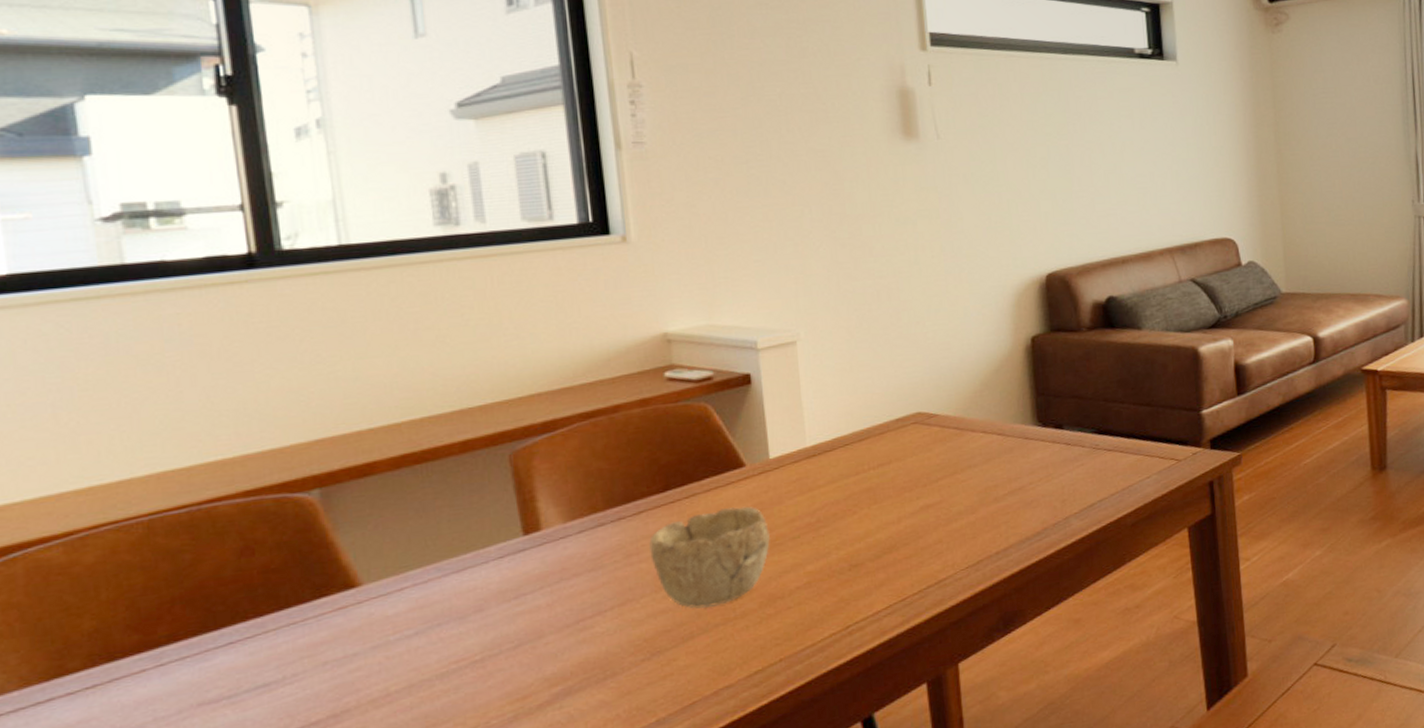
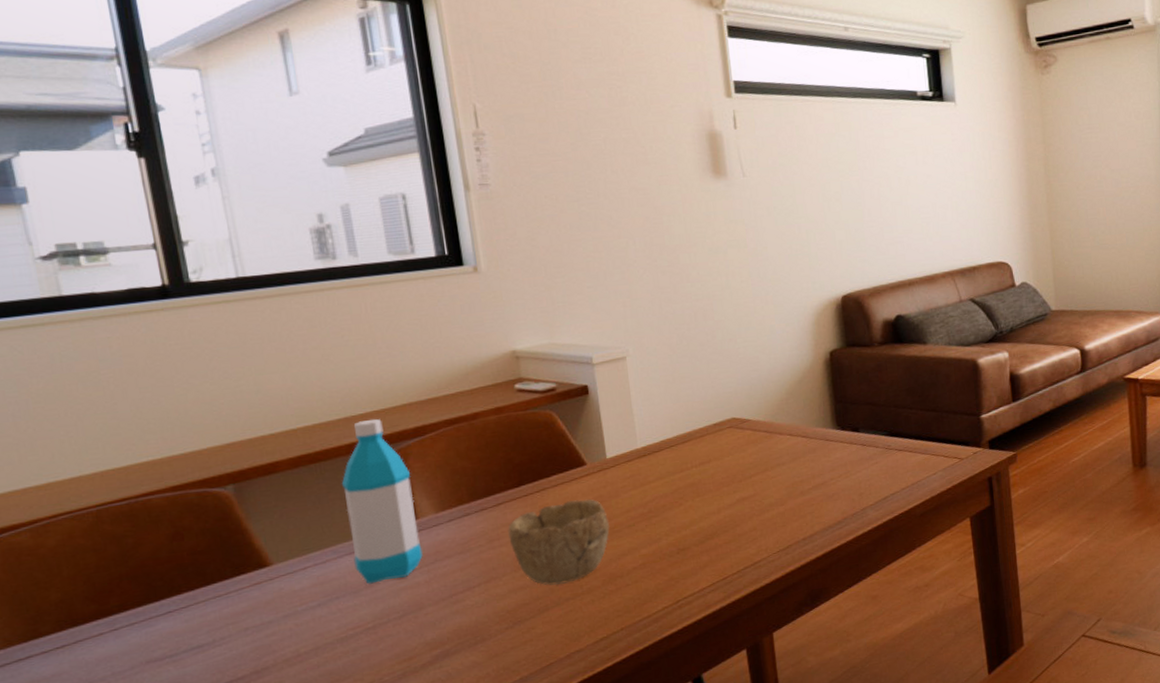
water bottle: none [451,411,546,608] -> present [341,418,423,584]

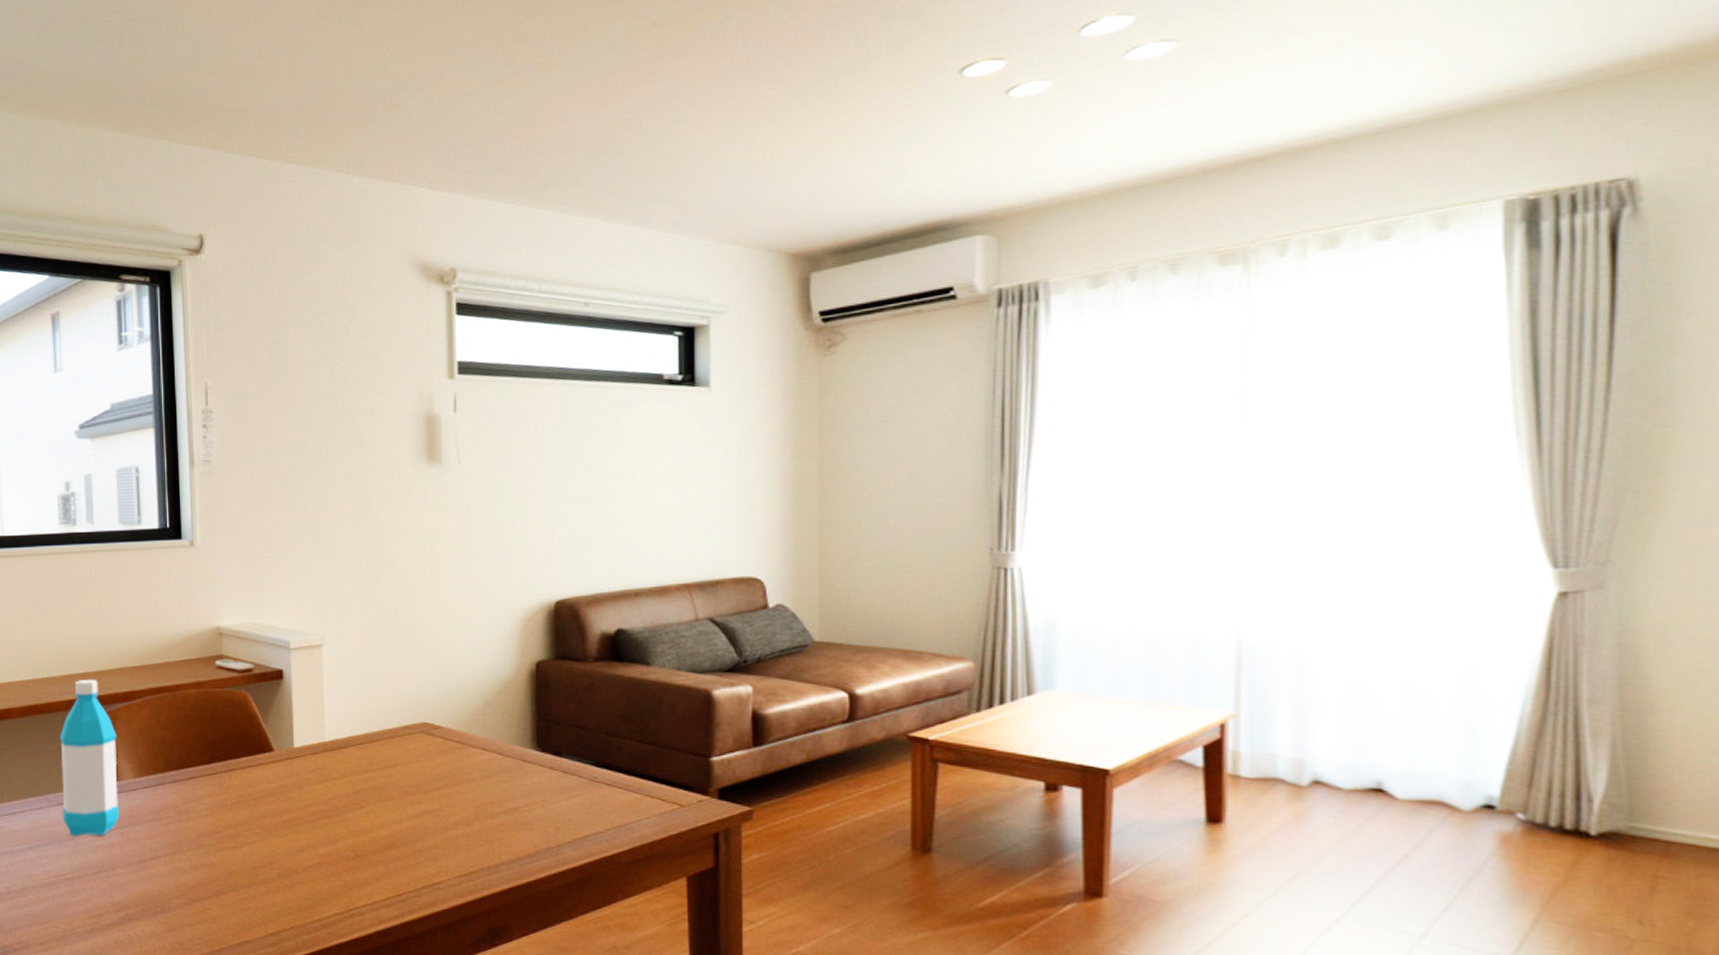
bowl: present [508,499,611,585] -> none [196,786,291,870]

